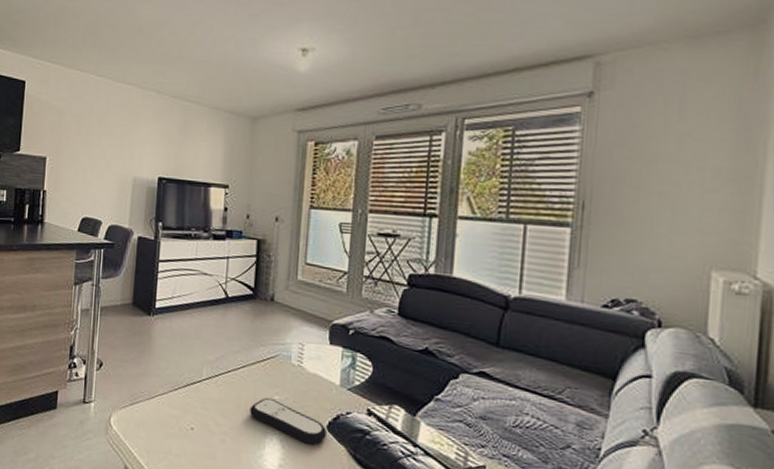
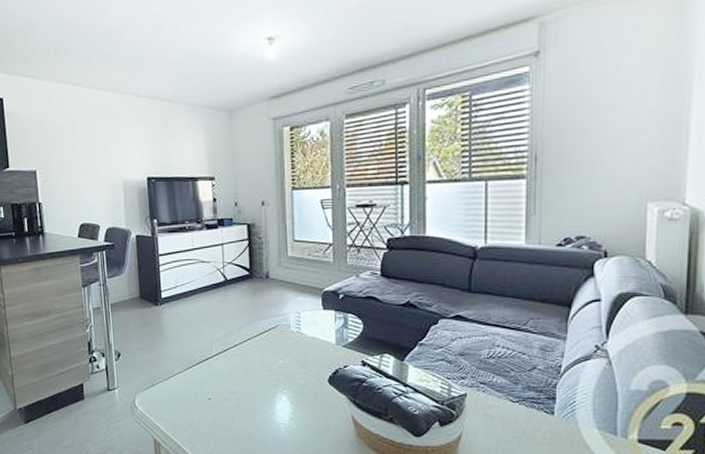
remote control: present [250,397,327,445] -> none [259,363,328,398]

